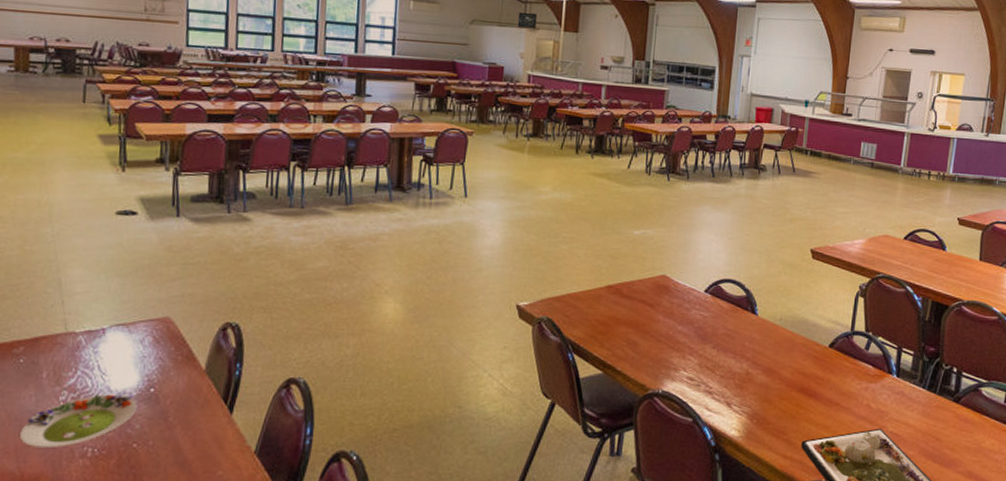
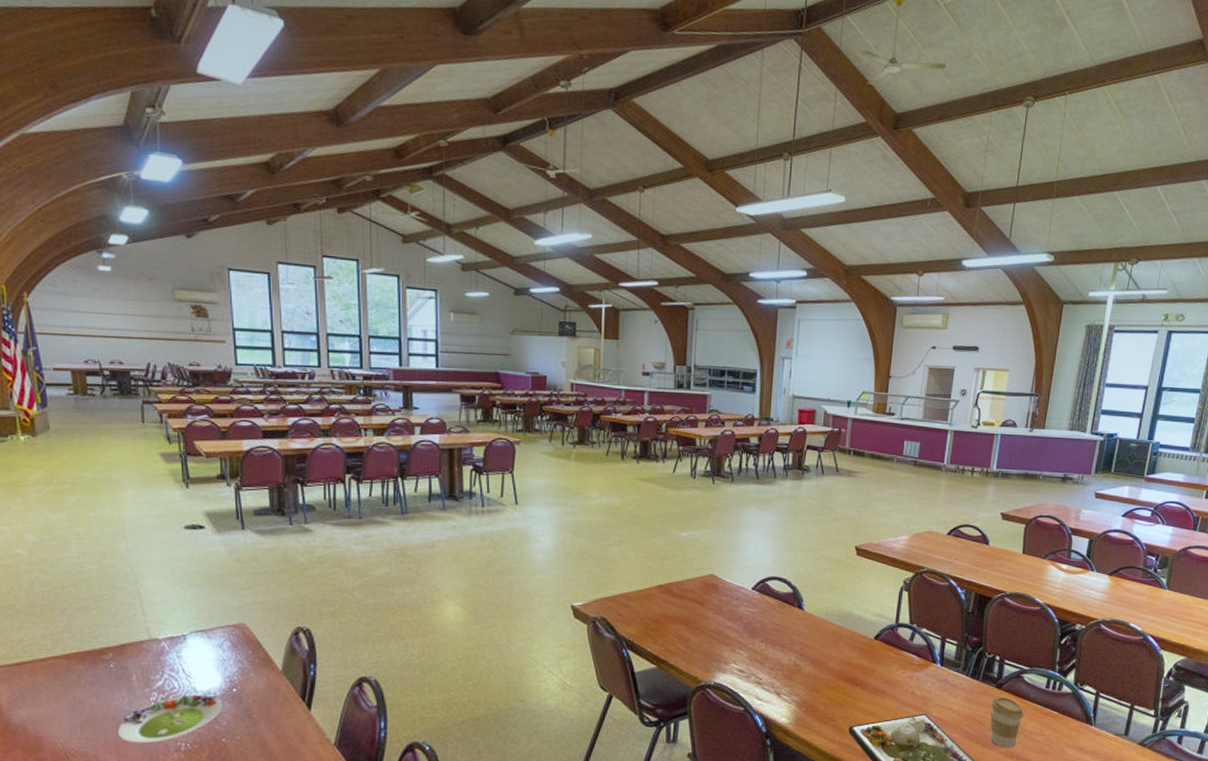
coffee cup: none [947,411,982,467] -> present [990,696,1024,748]

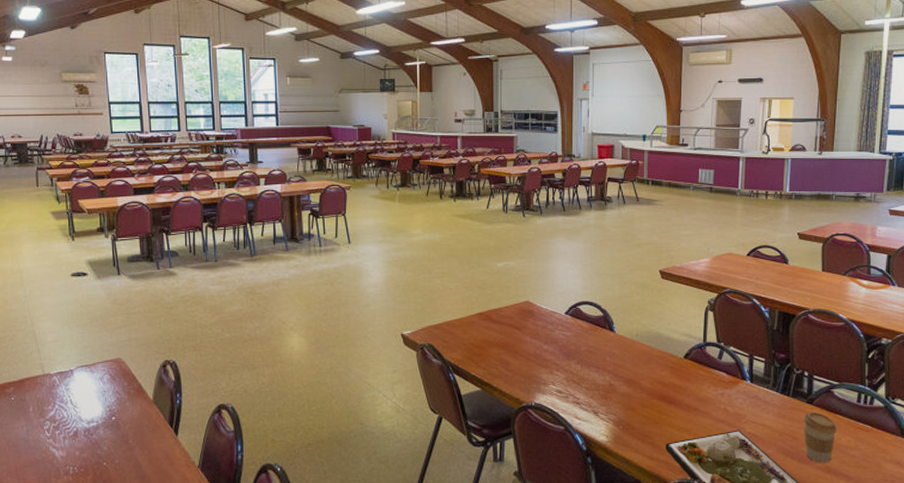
salad plate: present [118,694,222,743] -> none [18,422,104,467]

